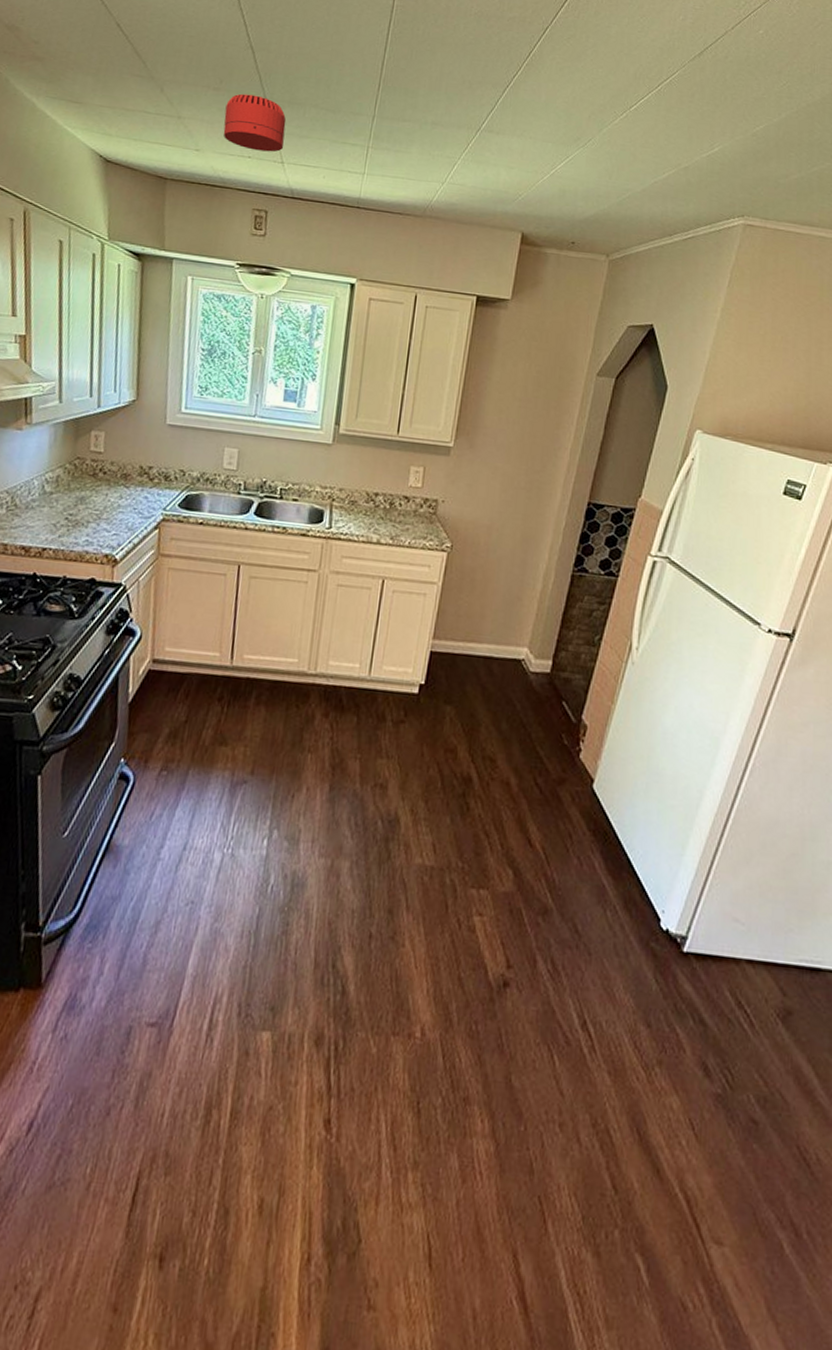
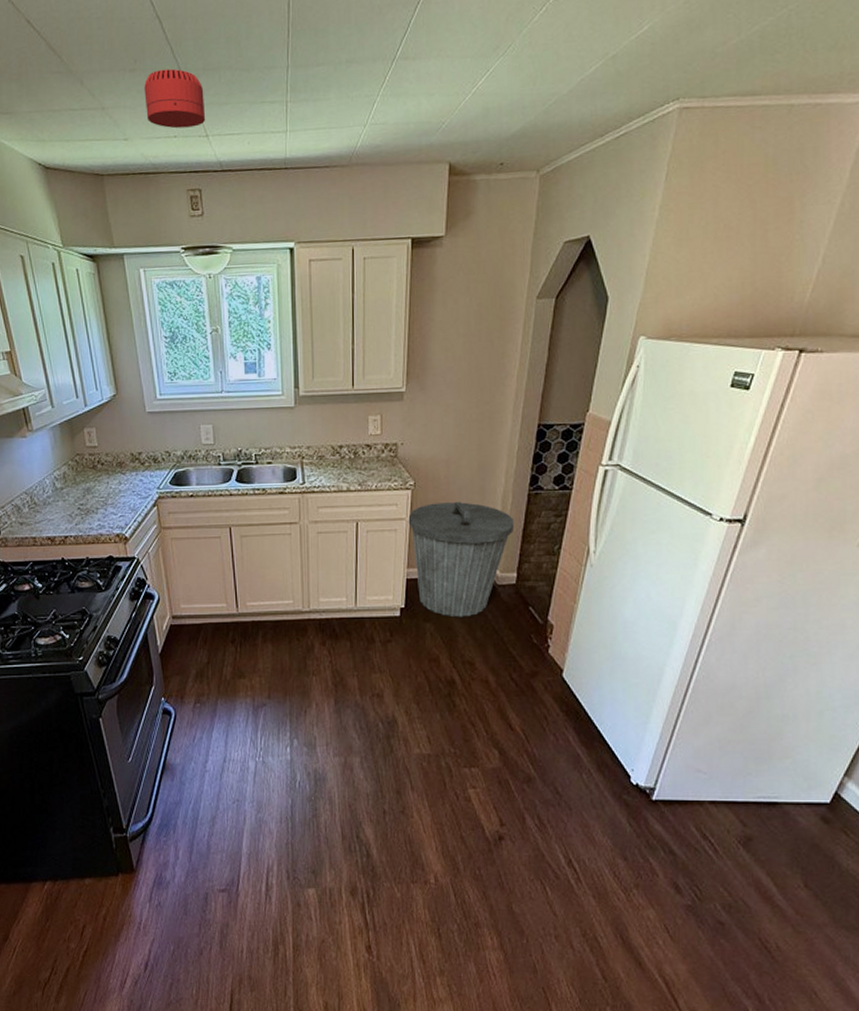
trash can: none [439,570,555,704] -> present [408,502,515,618]

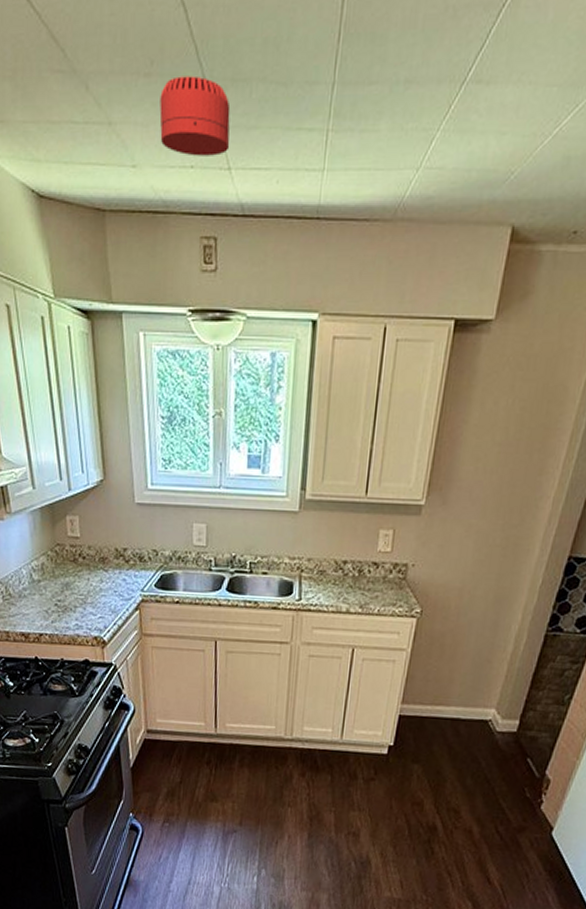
trash can: present [408,502,515,618] -> none [408,635,526,762]

